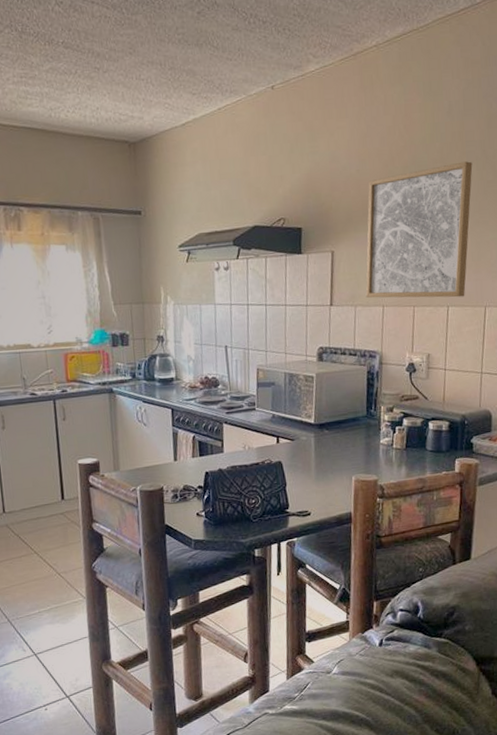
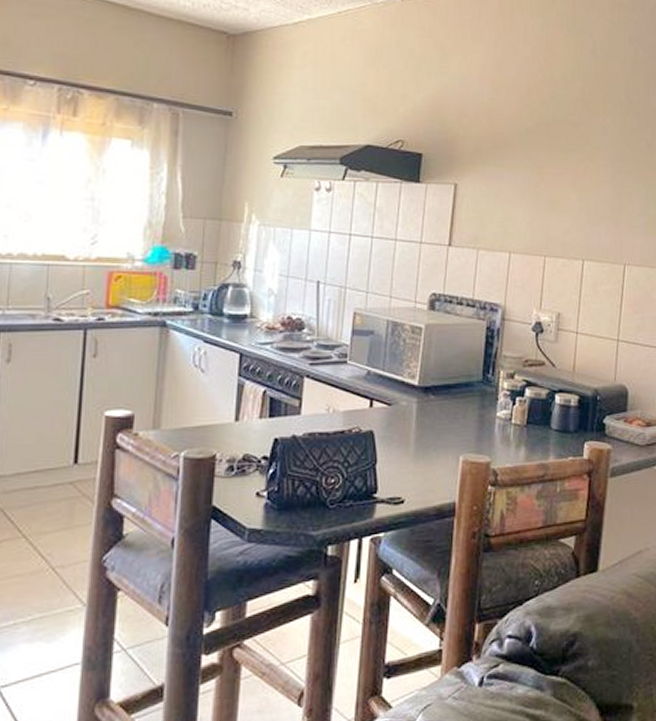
wall art: present [365,161,473,298] -> none [490,104,616,251]

